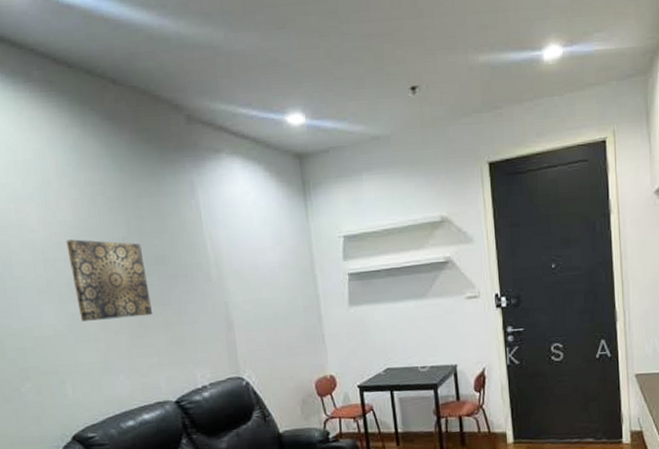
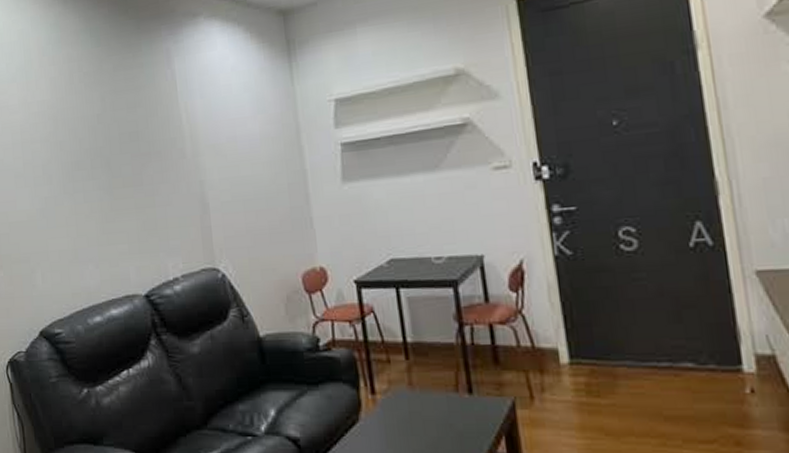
wall art: present [66,239,152,321] -> none [43,118,124,205]

